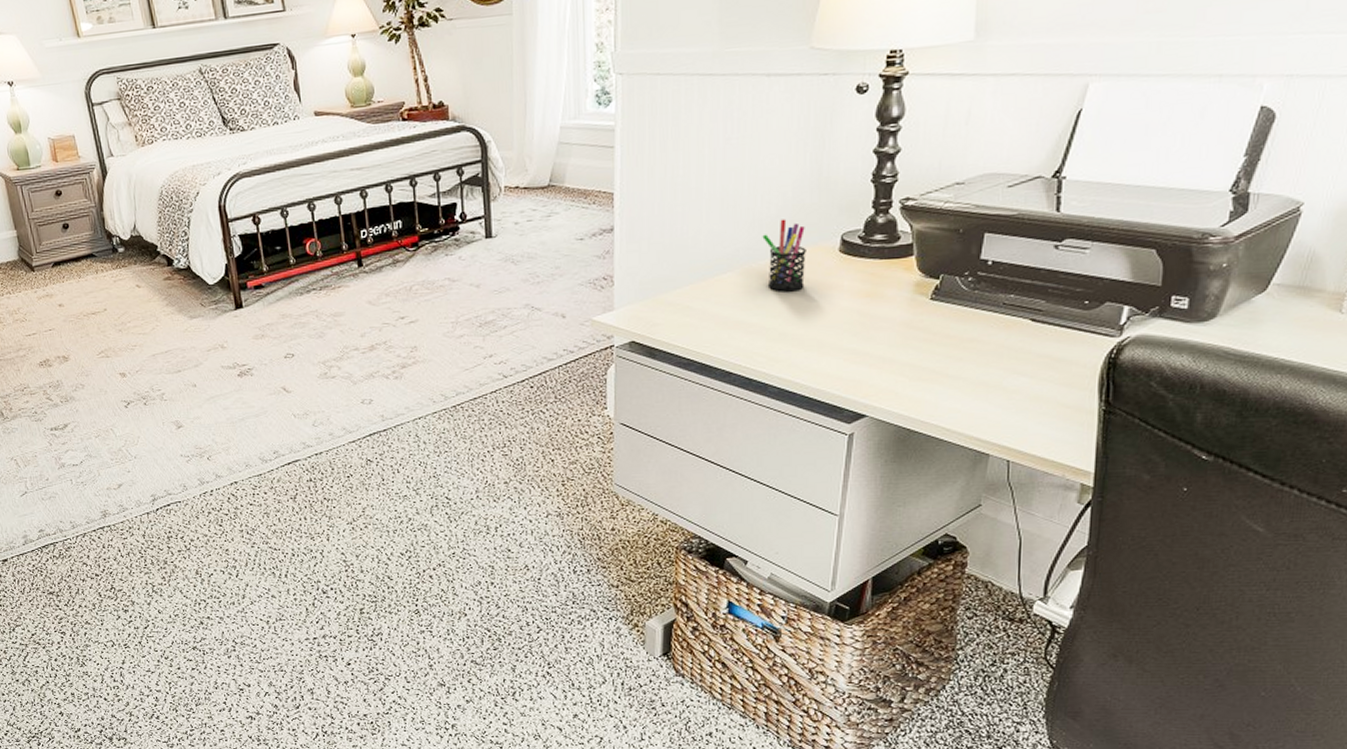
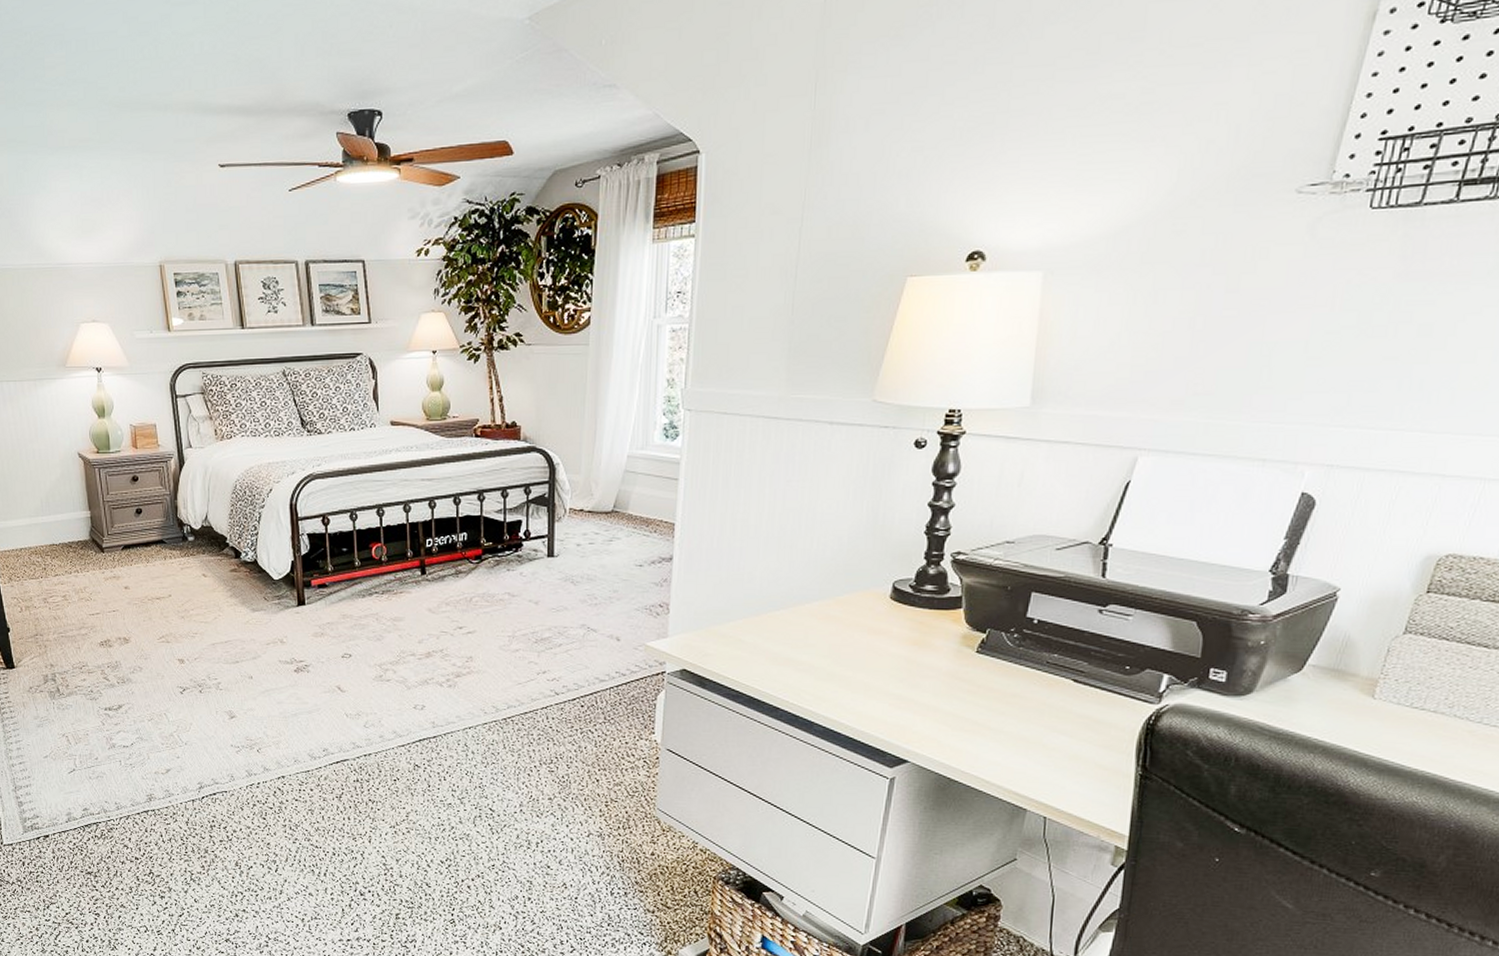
pen holder: present [762,219,806,292] -> none [816,562,859,634]

